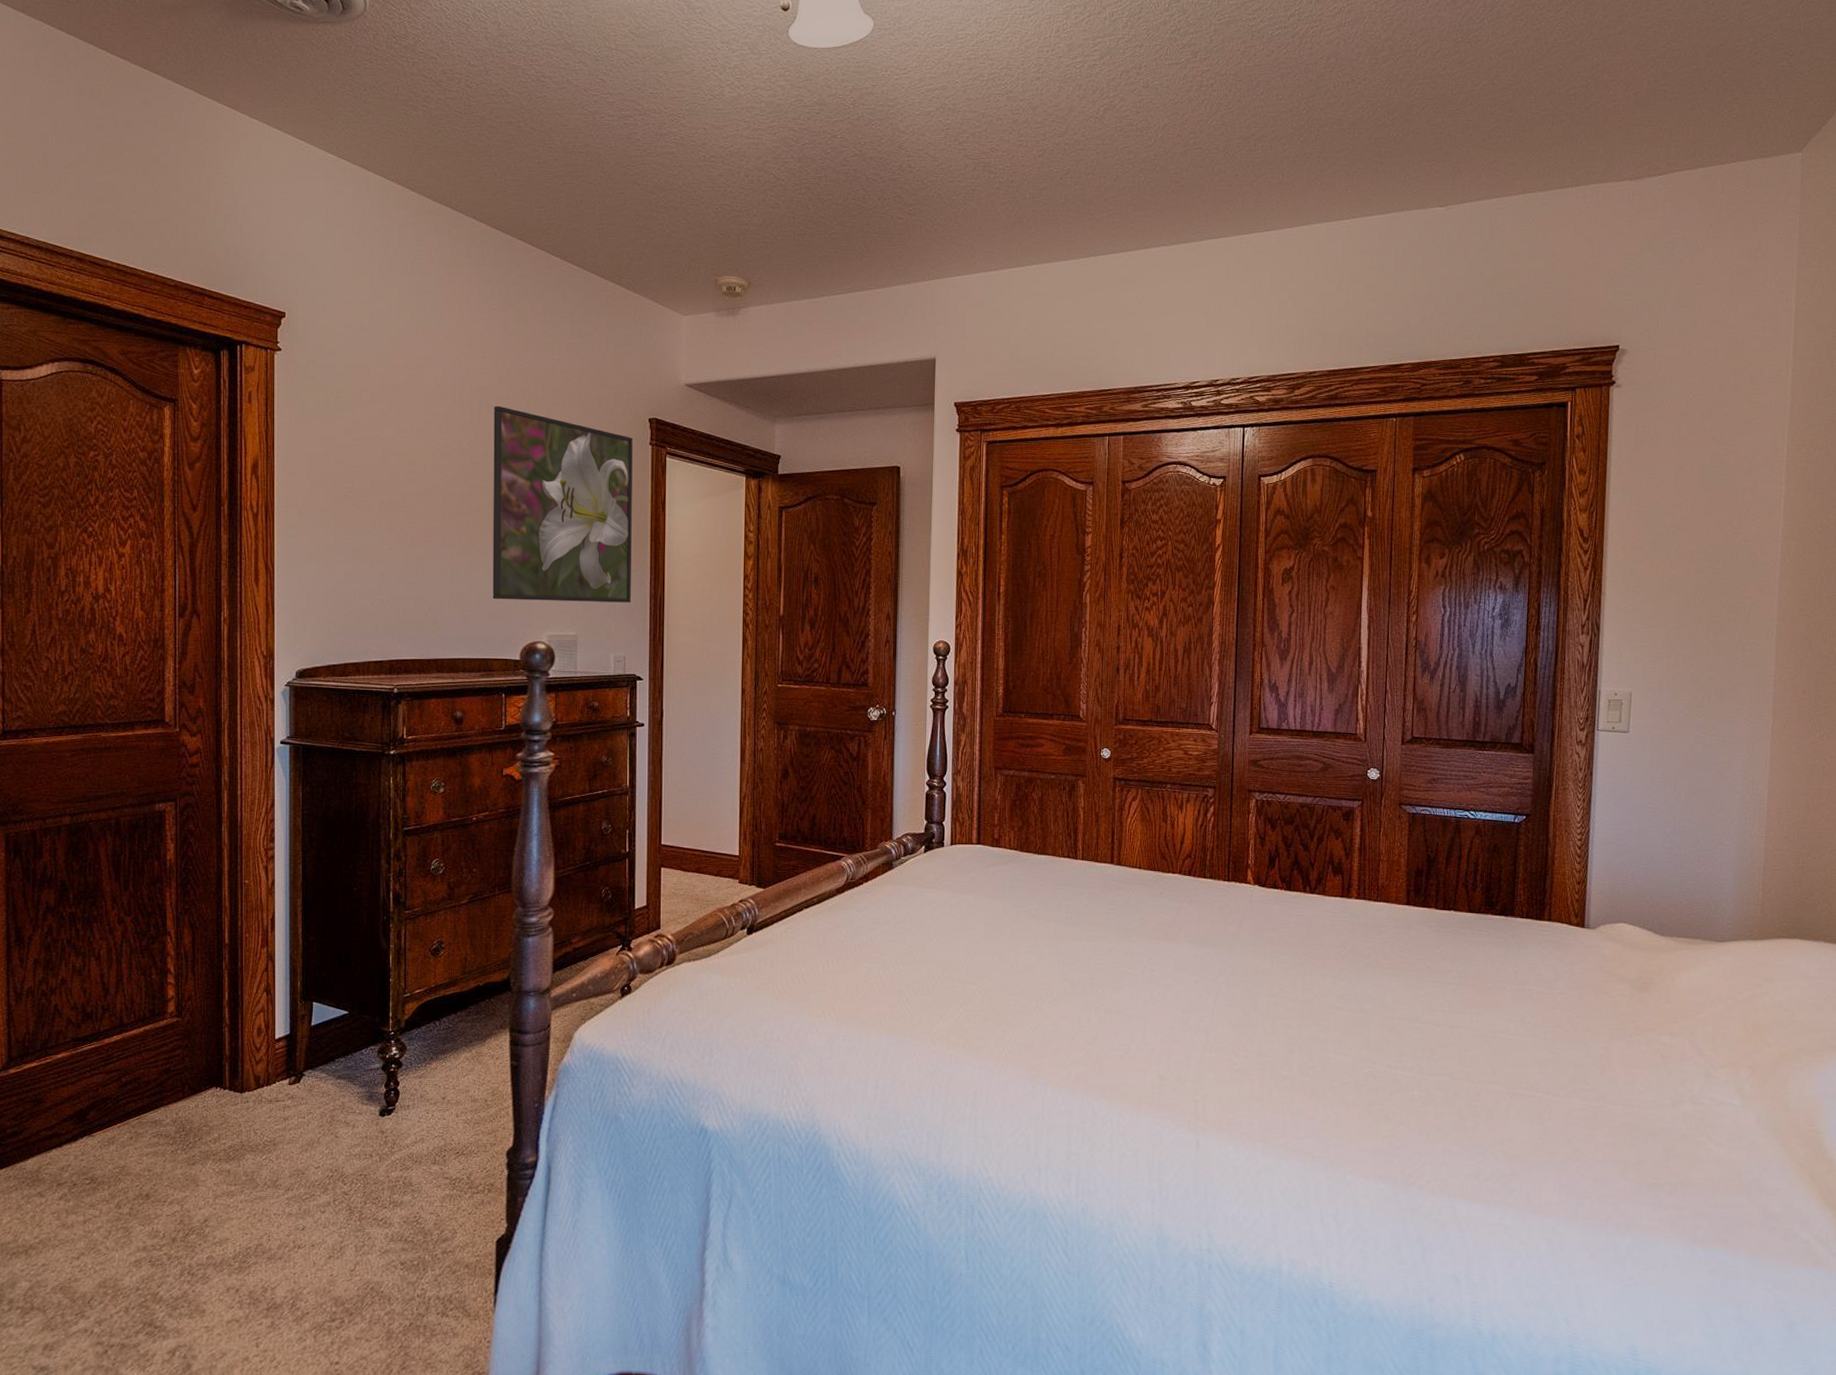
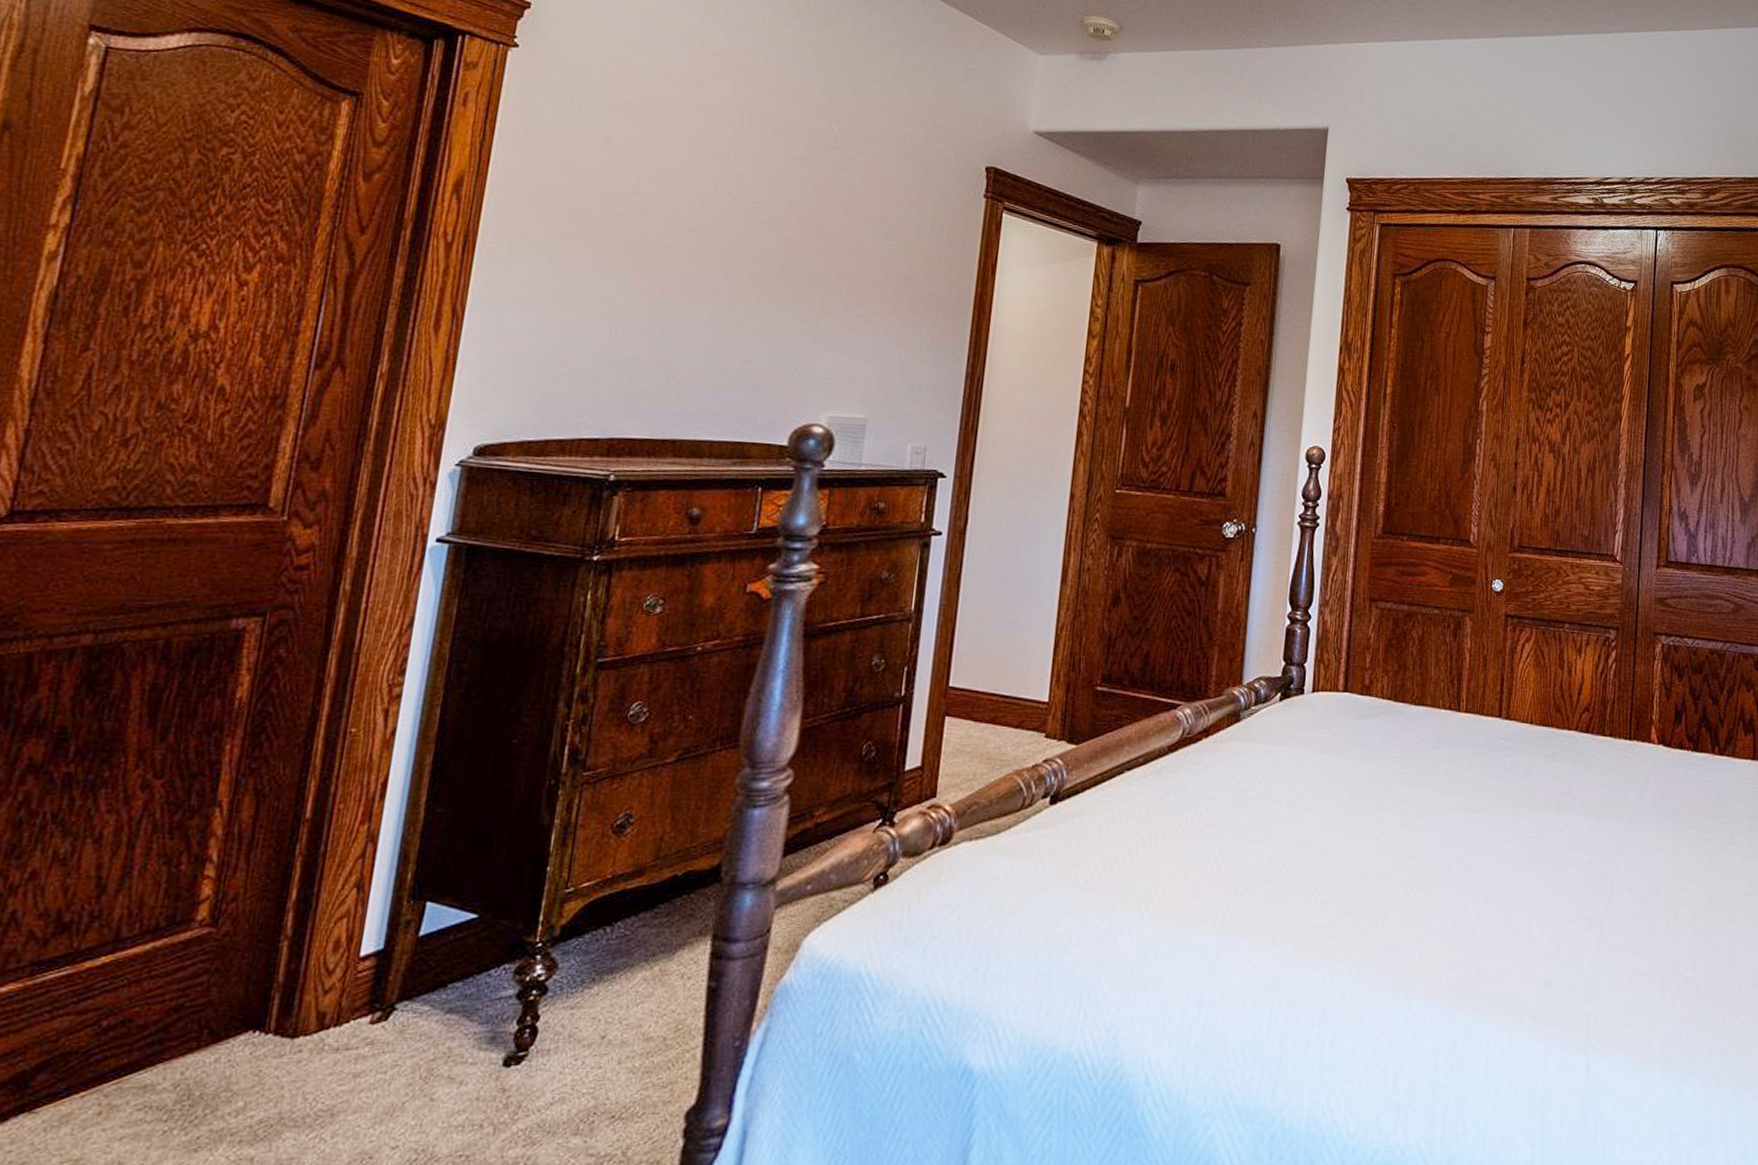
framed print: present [492,405,633,603] -> none [760,136,964,382]

